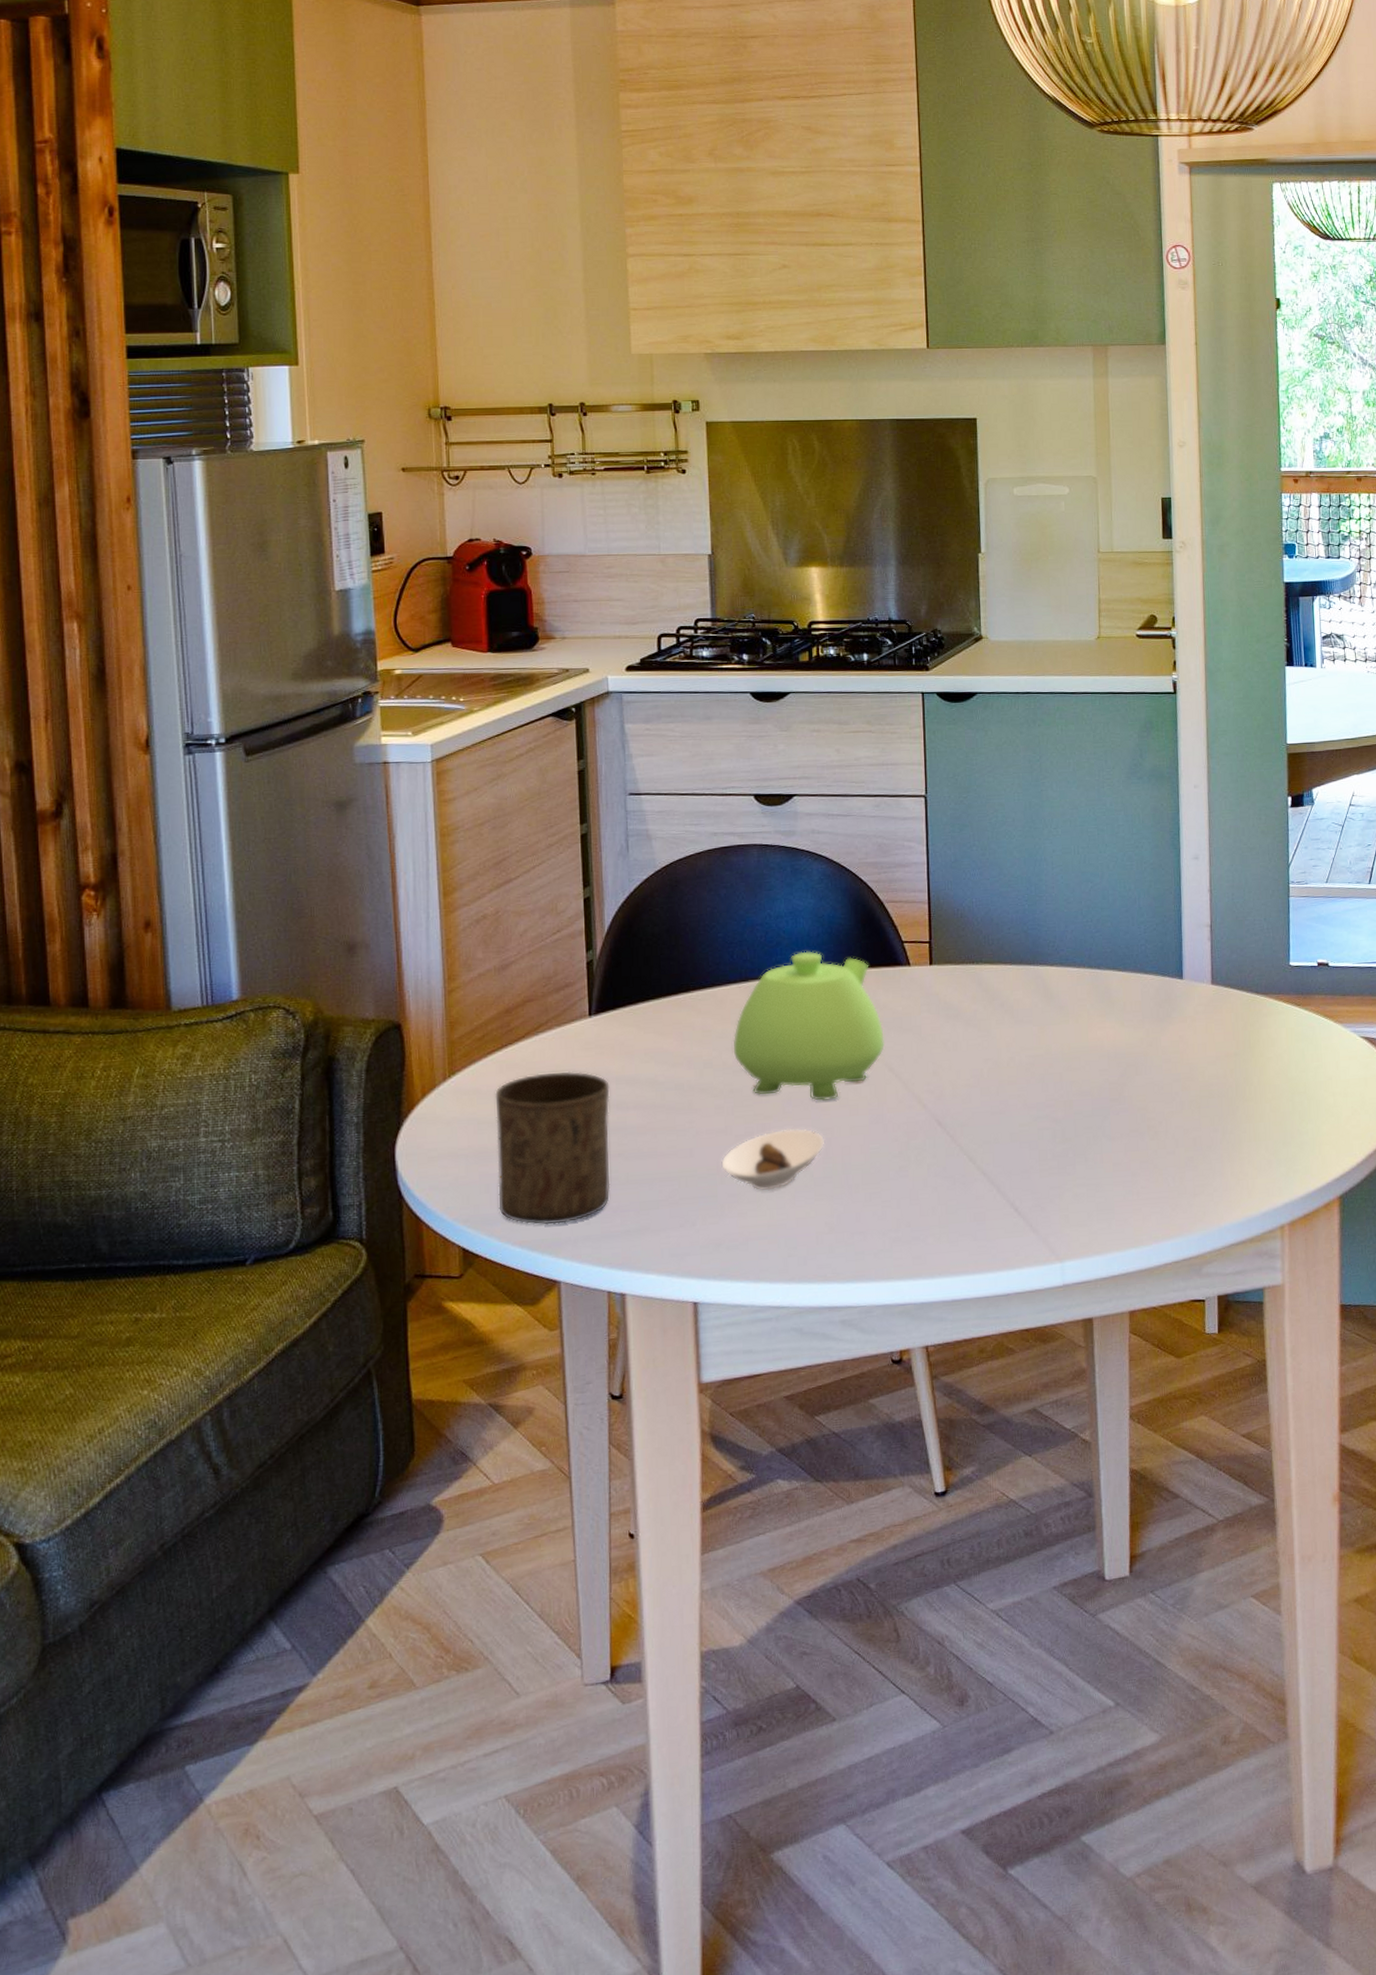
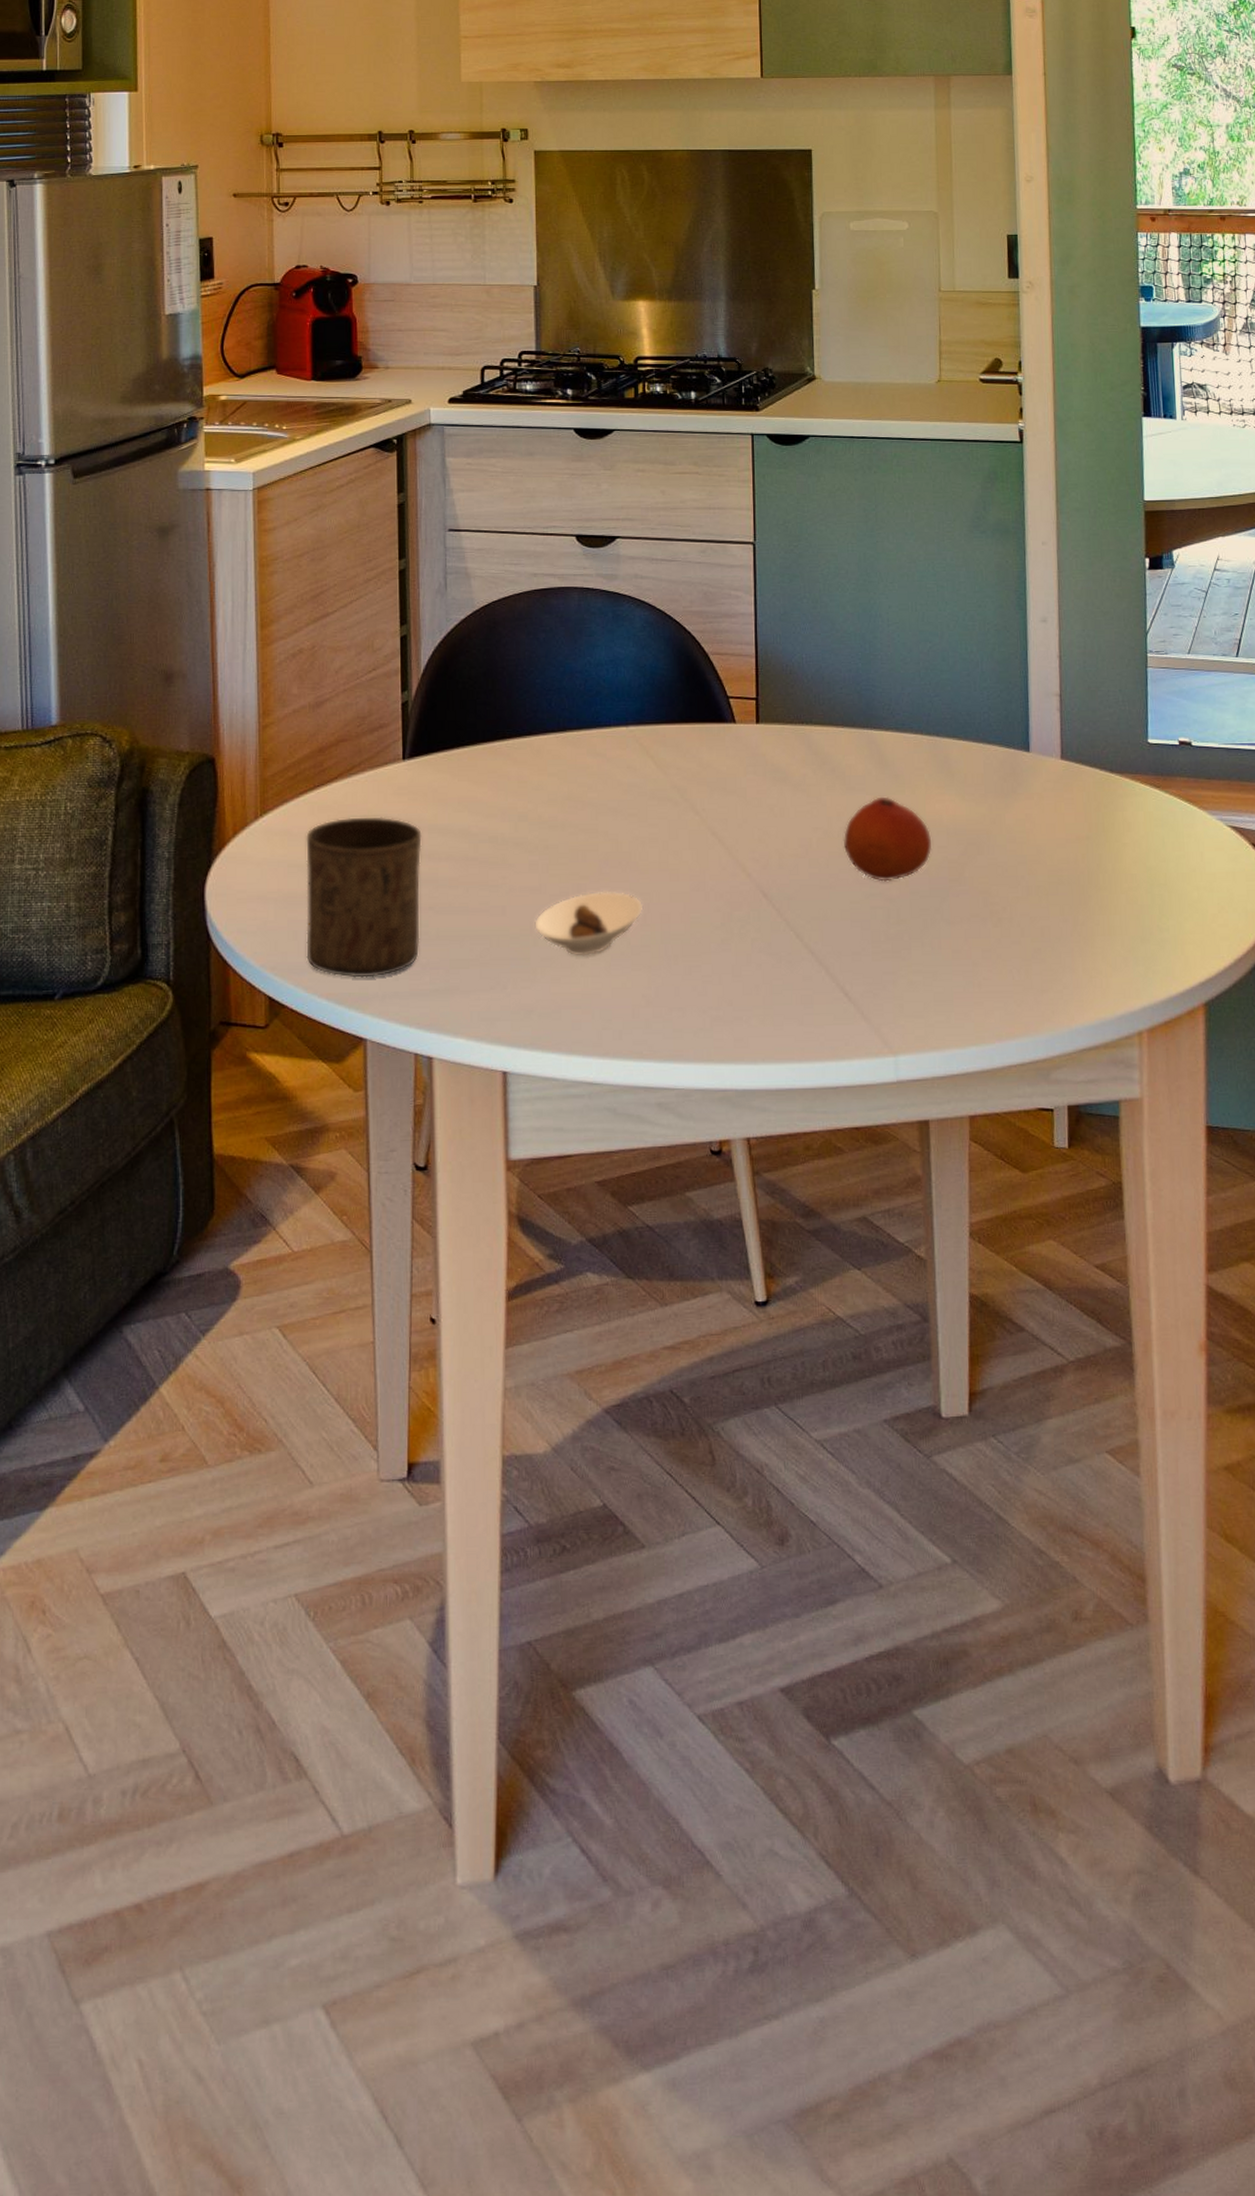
teapot: present [733,951,884,1101] -> none [549,702,707,863]
fruit: none [1012,1026,1095,1105] -> present [843,796,932,882]

